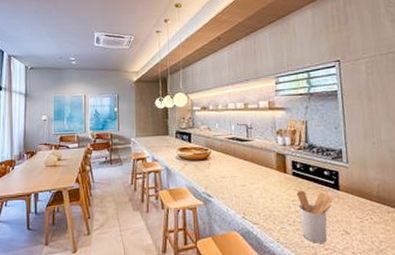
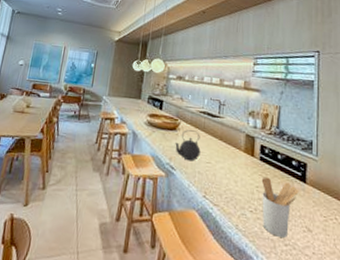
kettle: none [209,157,234,187] -> present [175,130,201,162]

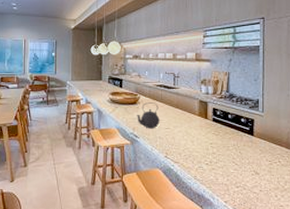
utensil holder: present [261,177,299,238] -> none [214,134,247,181]

